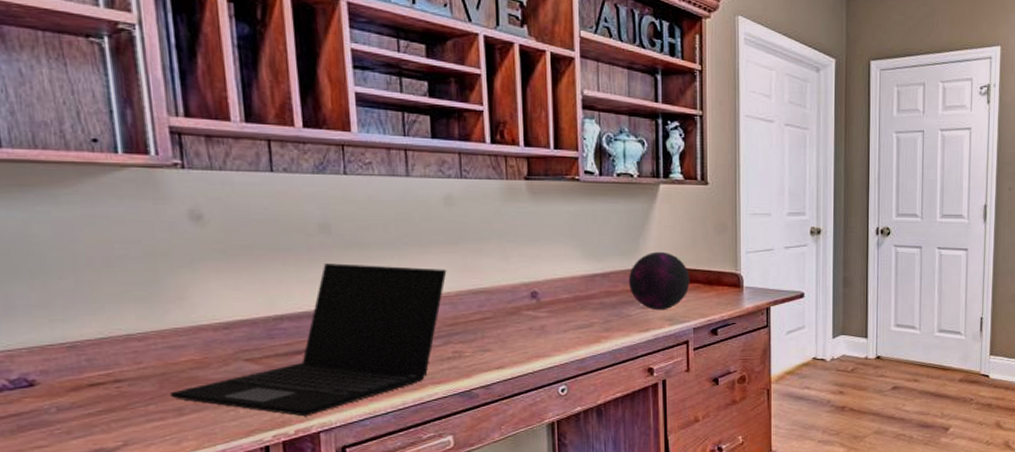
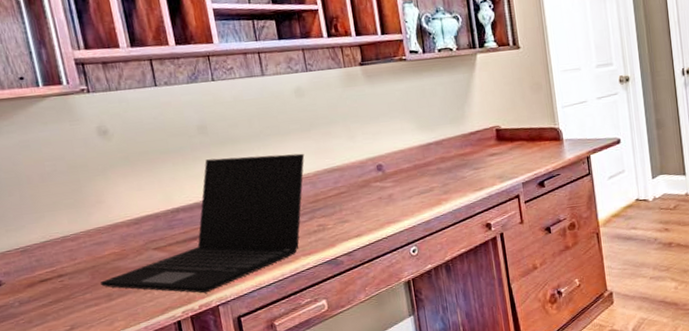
decorative orb: present [628,251,690,310] -> none [459,115,515,170]

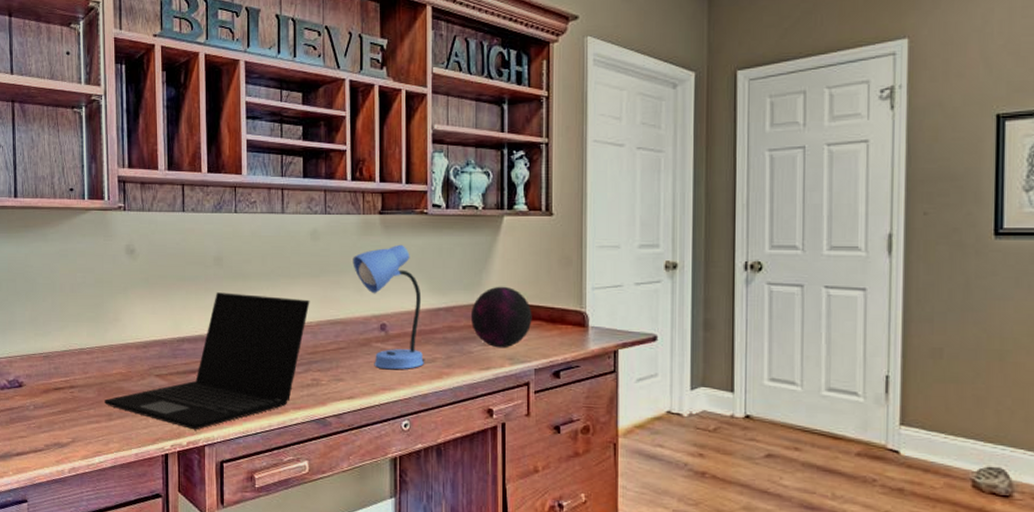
desk lamp: none [340,90,424,206] -> present [353,244,425,370]
decorative orb: none [459,115,515,170] -> present [470,286,532,348]

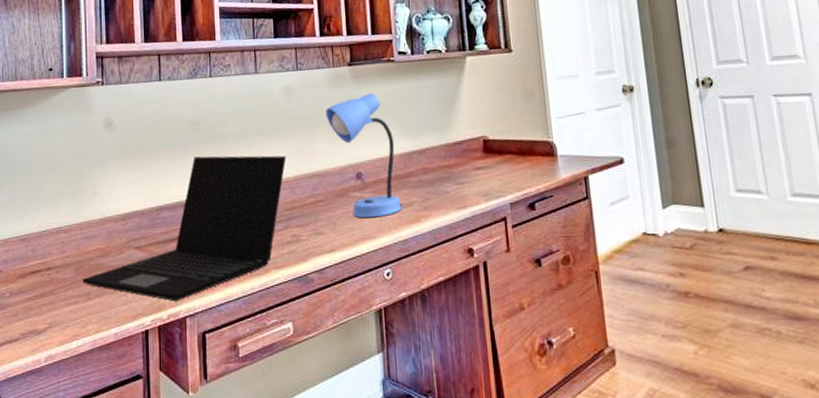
decorative orb: present [470,286,532,348] -> none [443,123,503,186]

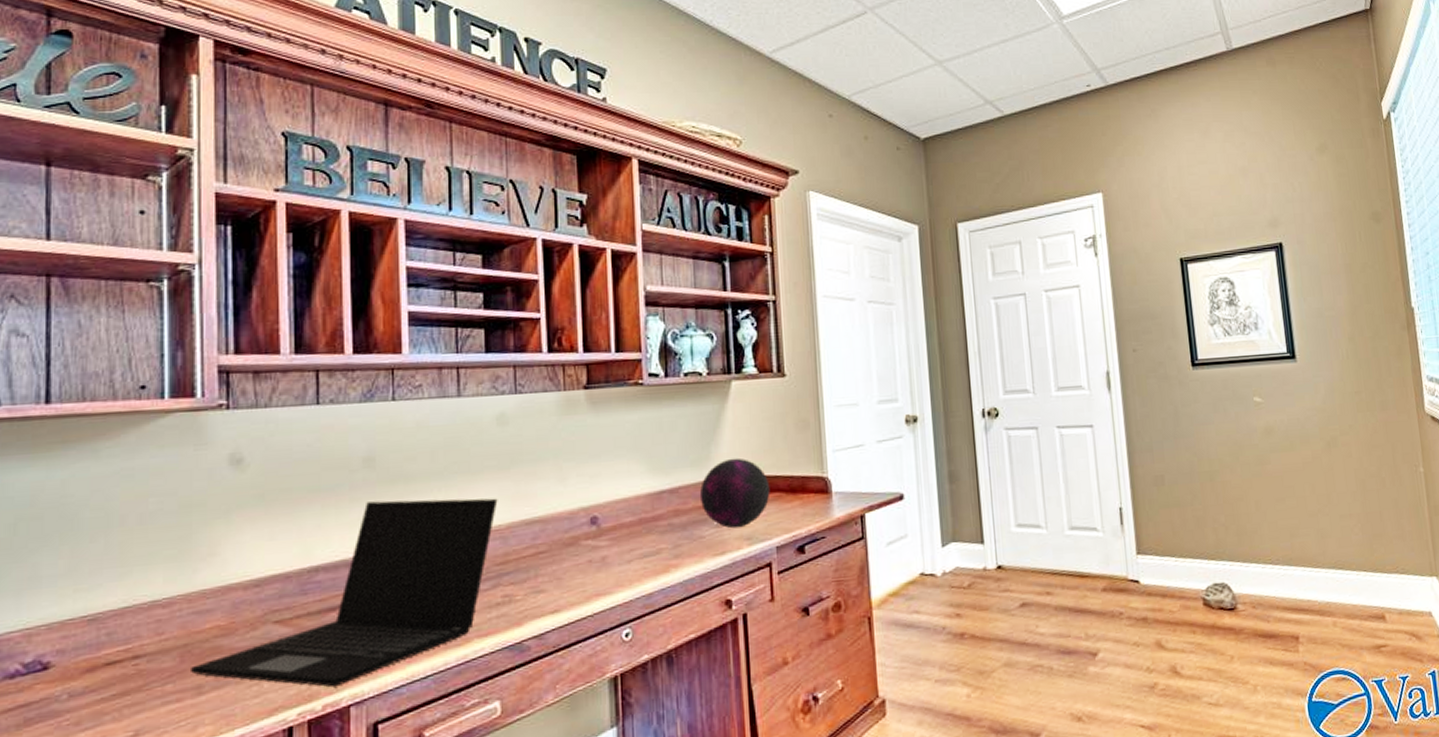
desk lamp: present [325,92,403,219] -> none [552,421,648,571]
decorative orb: none [443,123,503,186] -> present [699,457,770,529]

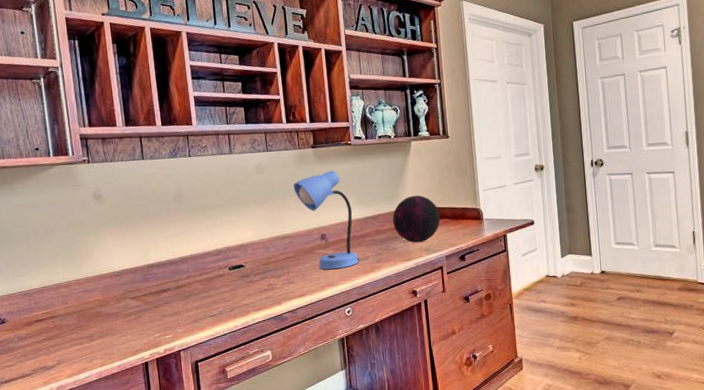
laptop: present [191,498,498,688] -> none [85,221,261,339]
desk lamp: none [552,421,648,571] -> present [293,170,360,270]

